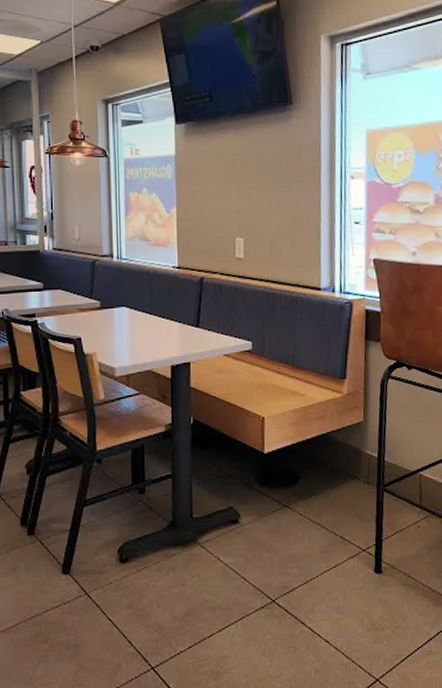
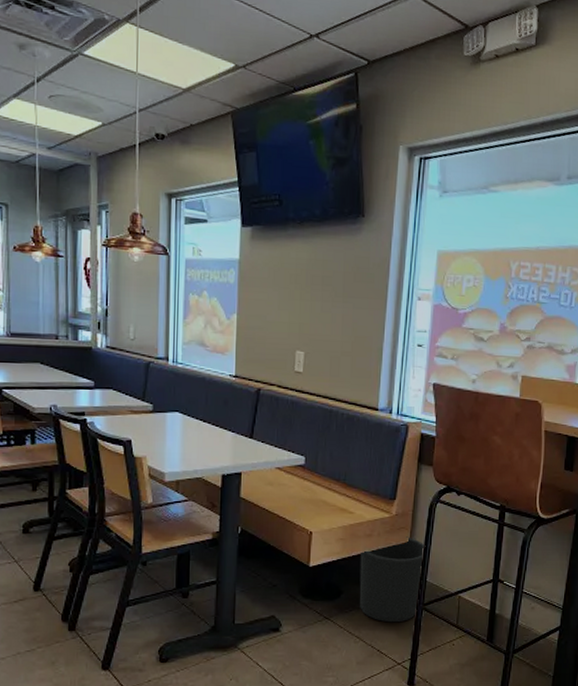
waste bin: none [315,415,381,507] -> present [359,536,426,623]

